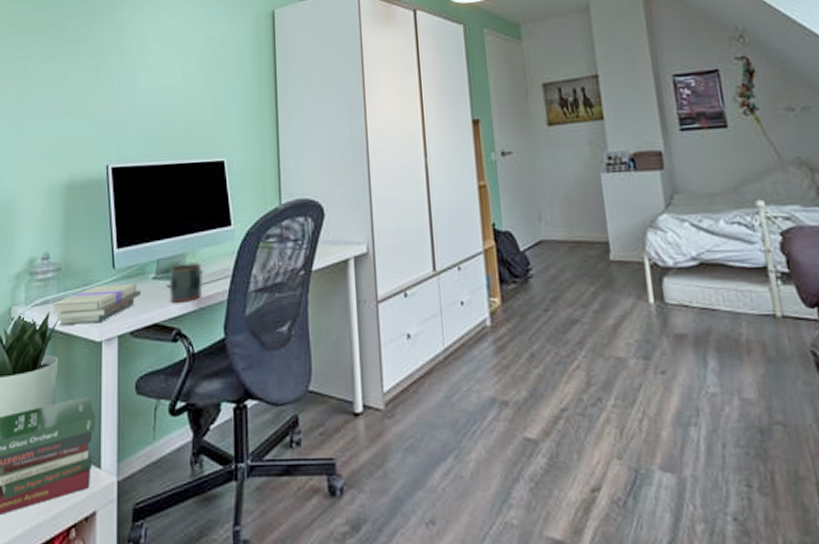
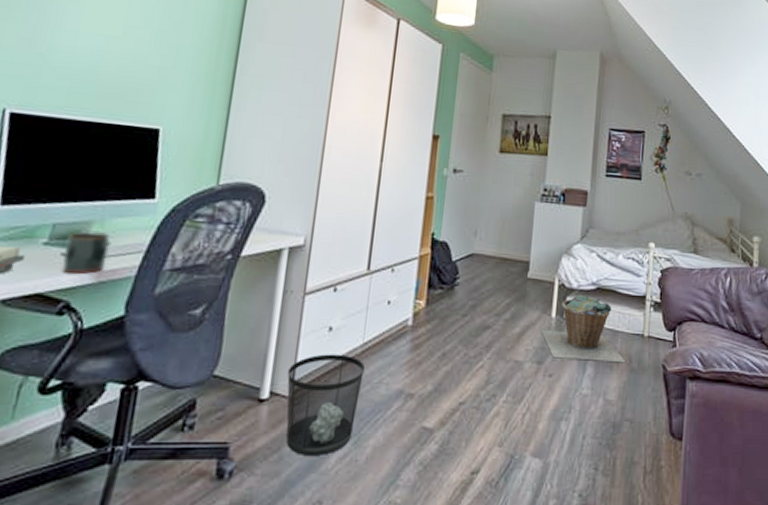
waste bin: none [376,362,452,471] -> present [286,354,365,455]
laundry basket: none [639,272,760,352] -> present [541,294,626,363]

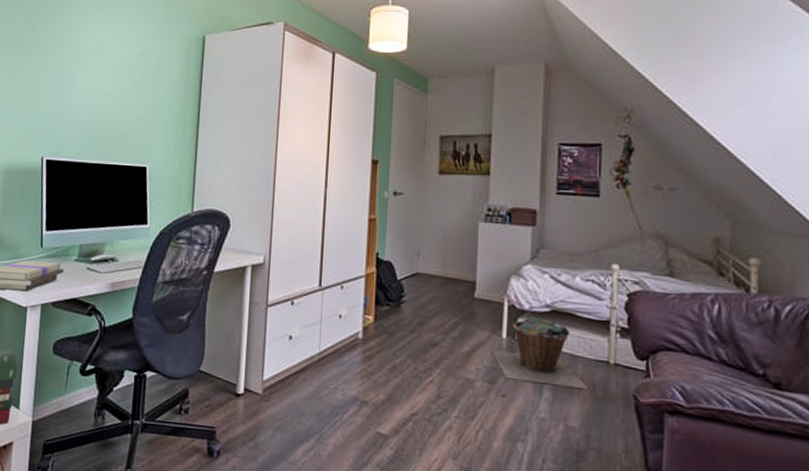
mug: present [62,232,110,275] -> none [88,251,119,284]
waste bin: present [286,354,365,455] -> none [257,359,322,447]

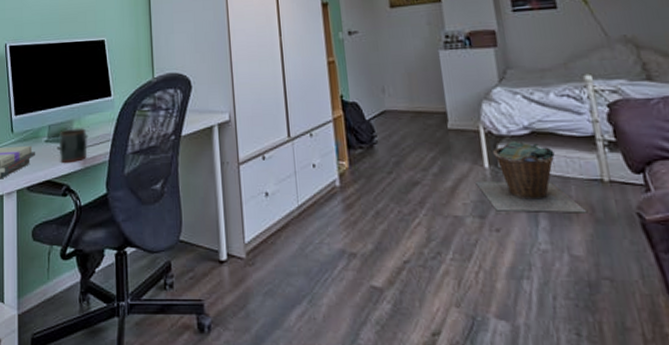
mug: none [88,251,119,284] -> present [59,128,88,164]

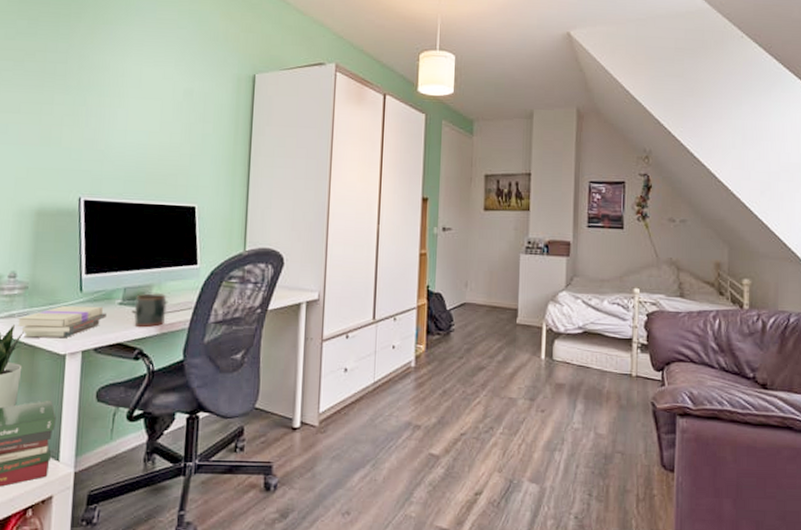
laundry basket: present [475,140,588,213] -> none [532,338,615,401]

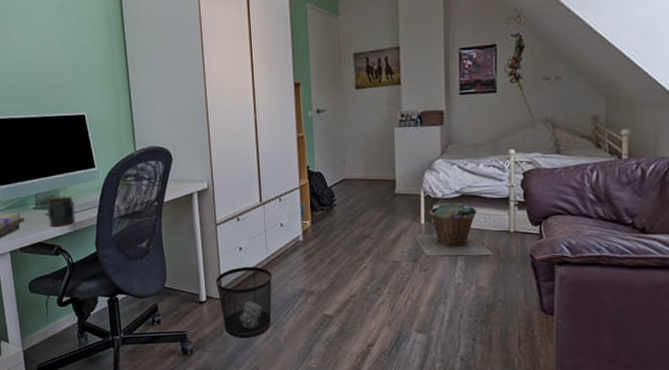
waste bin: none [314,391,377,475] -> present [216,266,272,338]
laundry basket: none [532,338,615,401] -> present [413,202,495,257]

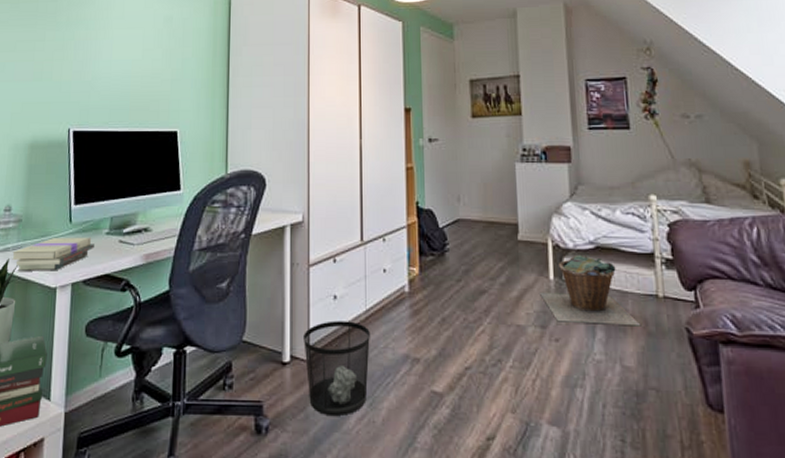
mug: present [46,196,76,228] -> none [120,222,152,258]

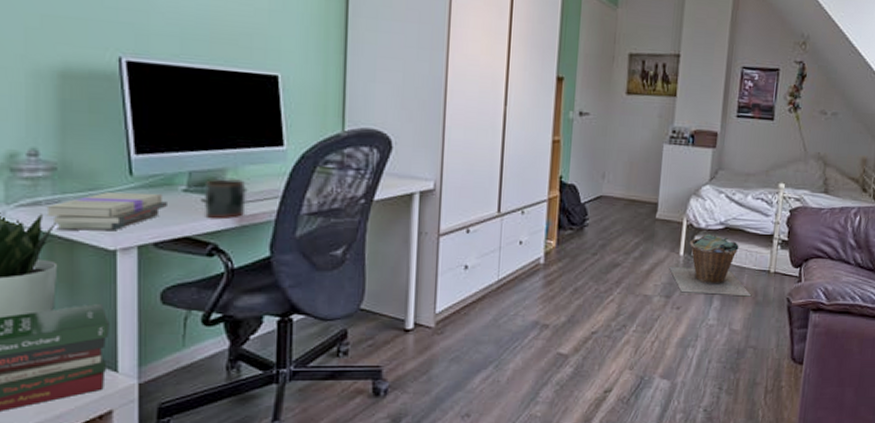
mug: none [120,222,152,258] -> present [203,179,246,219]
waste bin: present [304,321,370,416] -> none [429,290,501,377]

